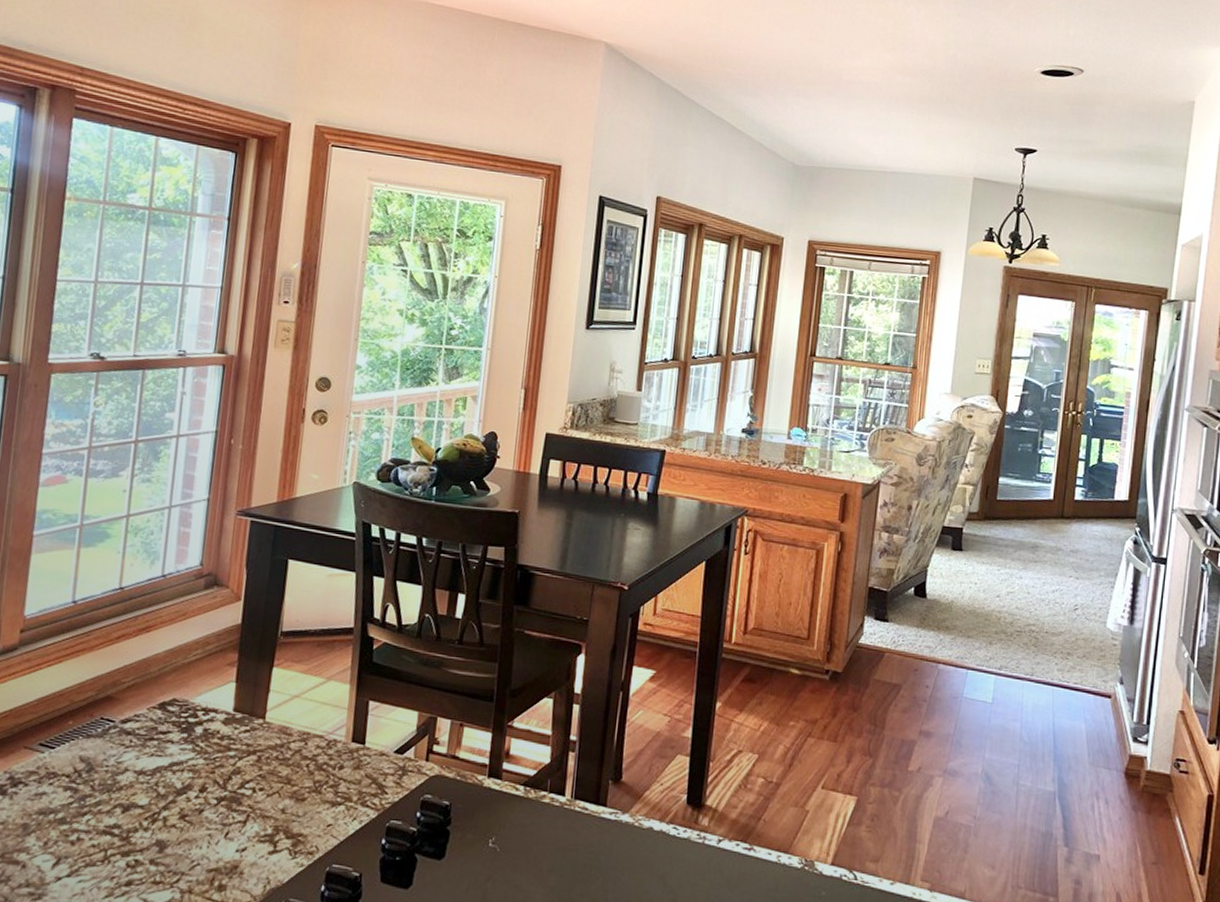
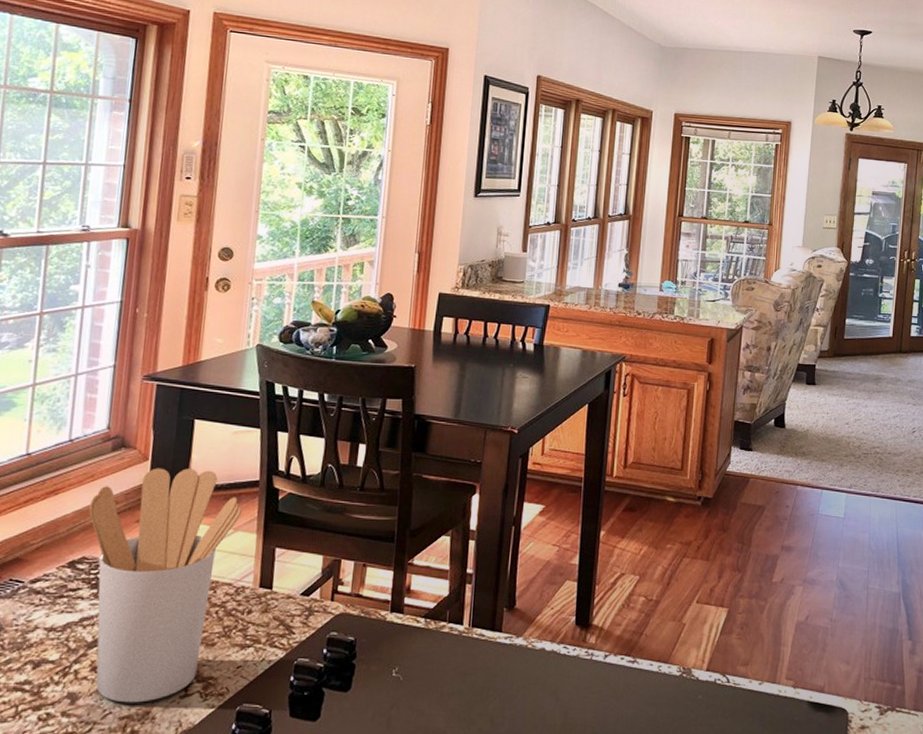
utensil holder: none [180,609,336,856] -> present [89,468,243,703]

